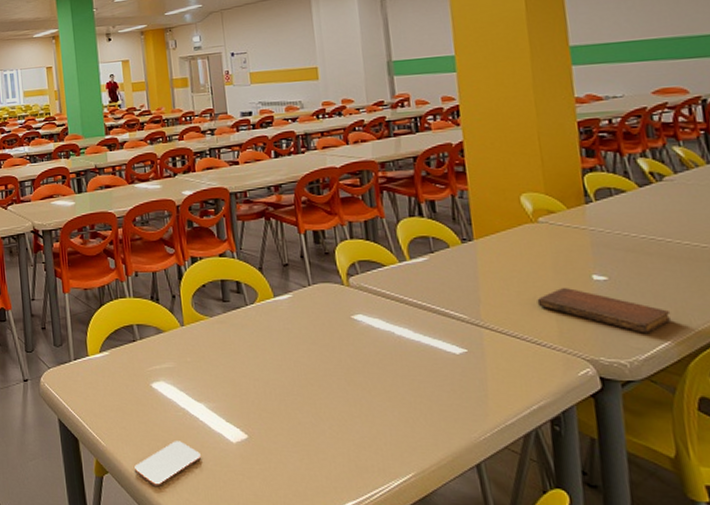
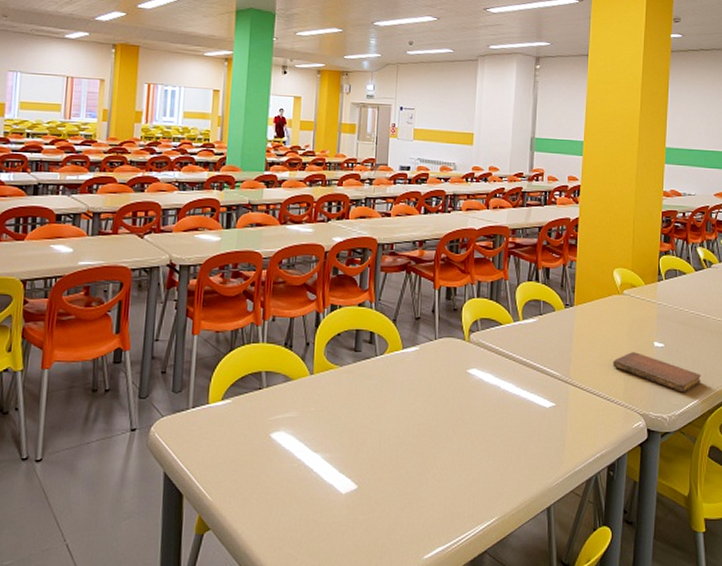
smartphone: present [135,441,201,487] -> none [239,493,309,542]

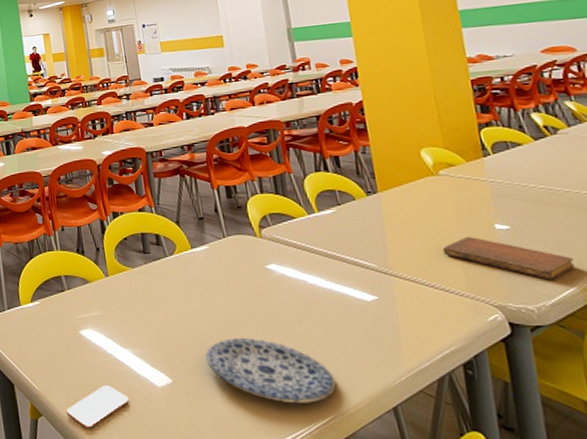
smartphone: none [239,493,309,542] -> present [67,385,129,429]
plate: none [394,441,505,507] -> present [205,337,336,404]

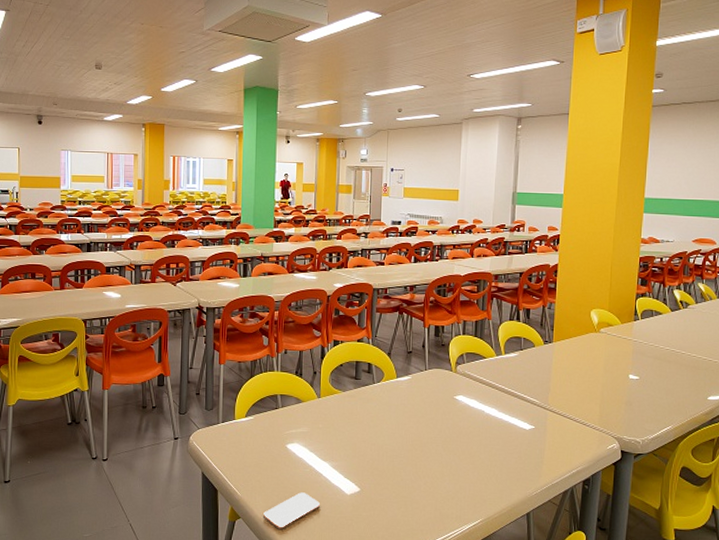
plate: present [205,337,336,404] -> none [391,455,489,510]
notebook: present [442,237,575,280] -> none [589,383,675,420]

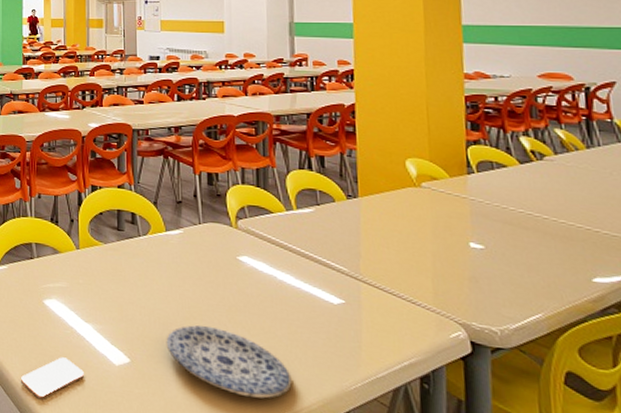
plate: none [391,455,489,510] -> present [166,325,292,399]

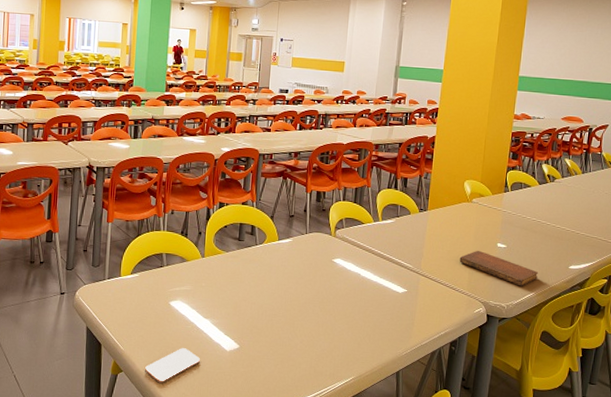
plate: present [166,325,292,399] -> none [269,314,362,368]
notebook: none [415,252,544,304] -> present [459,251,539,286]

